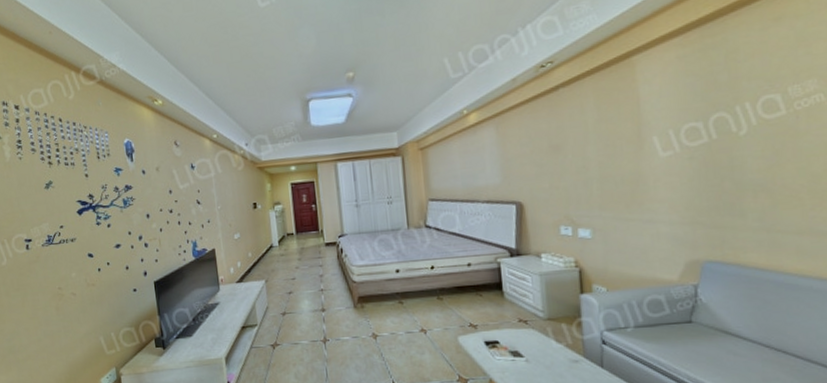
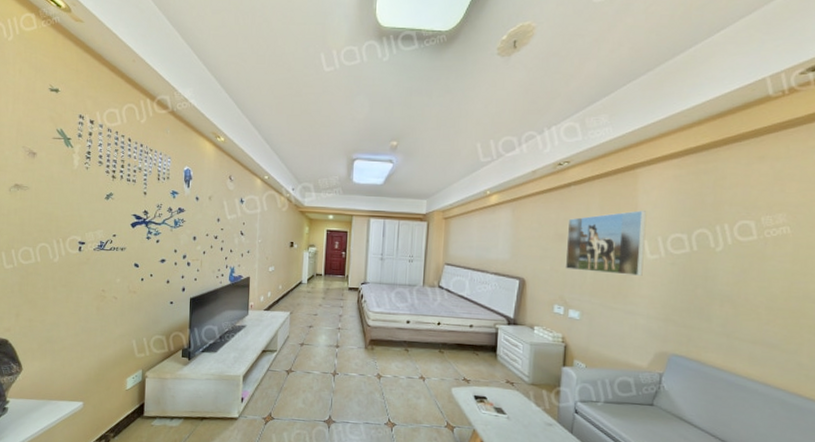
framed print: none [561,103,657,184] -> present [565,210,647,276]

